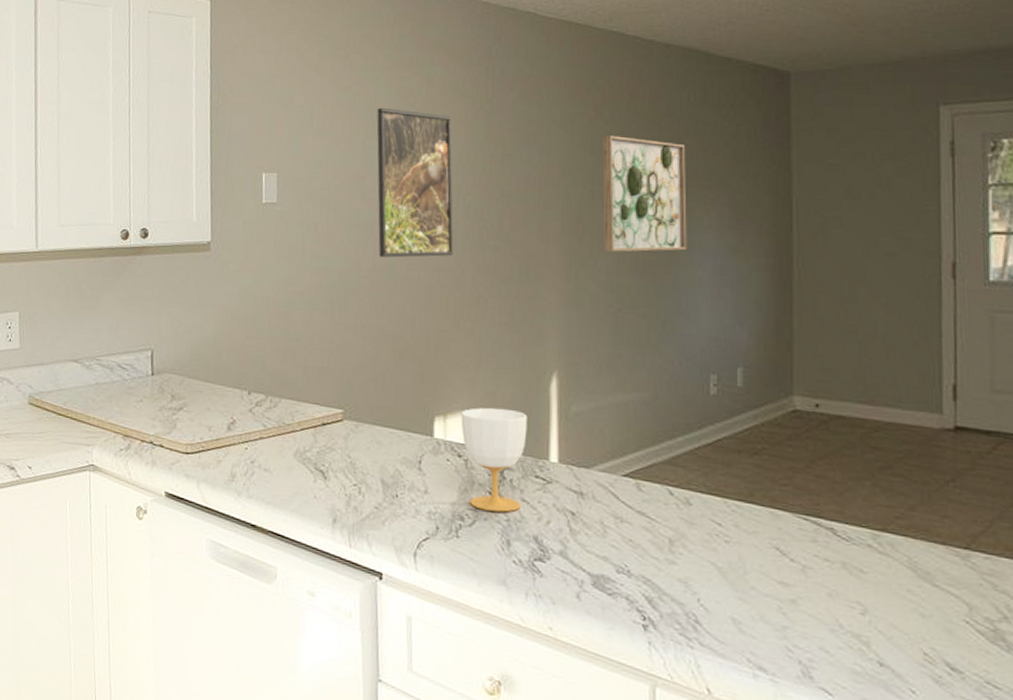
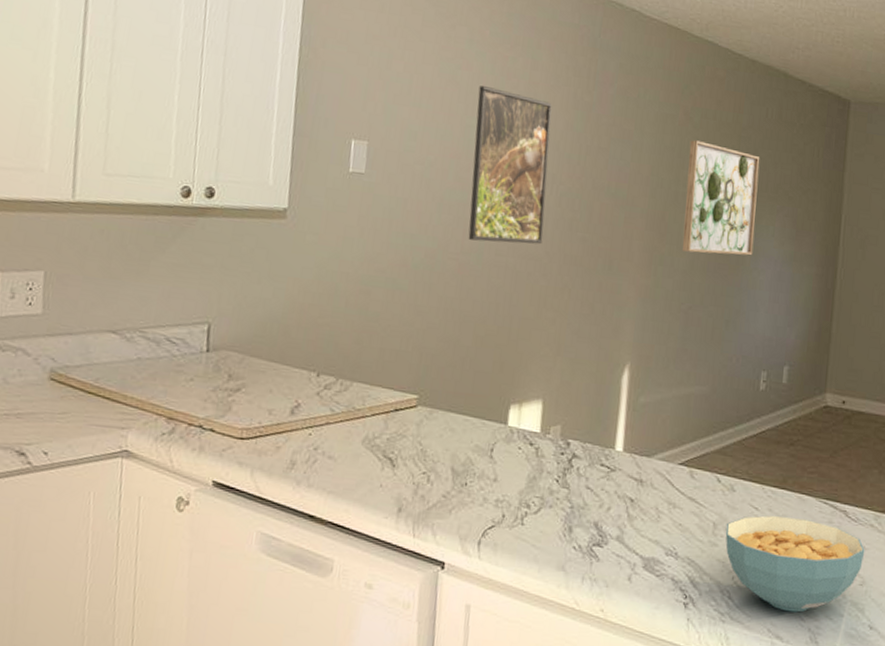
cup: present [461,407,528,513] -> none [535,396,599,500]
cereal bowl: none [684,532,863,642] -> present [725,515,865,613]

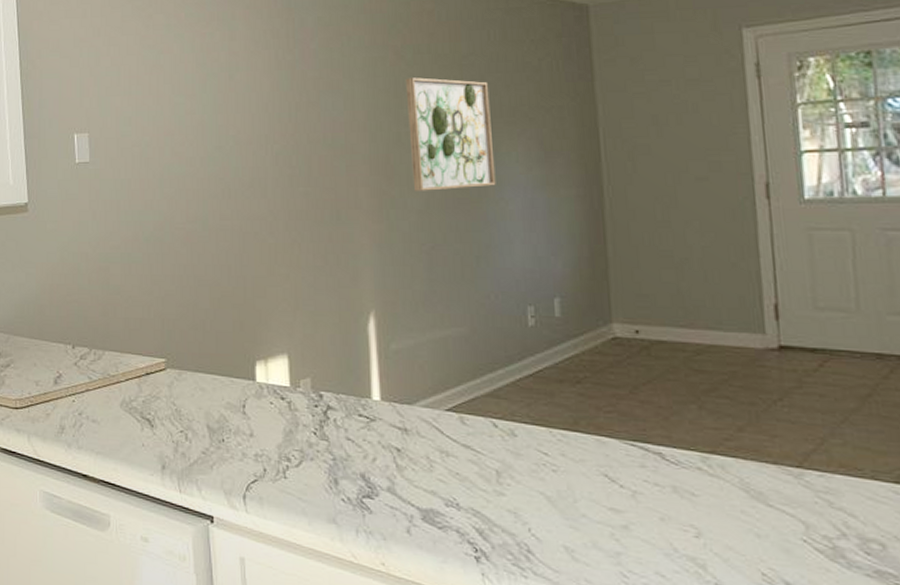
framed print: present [468,85,552,245] -> none [182,63,265,209]
cereal bowl: present [725,515,865,613] -> none [511,460,695,568]

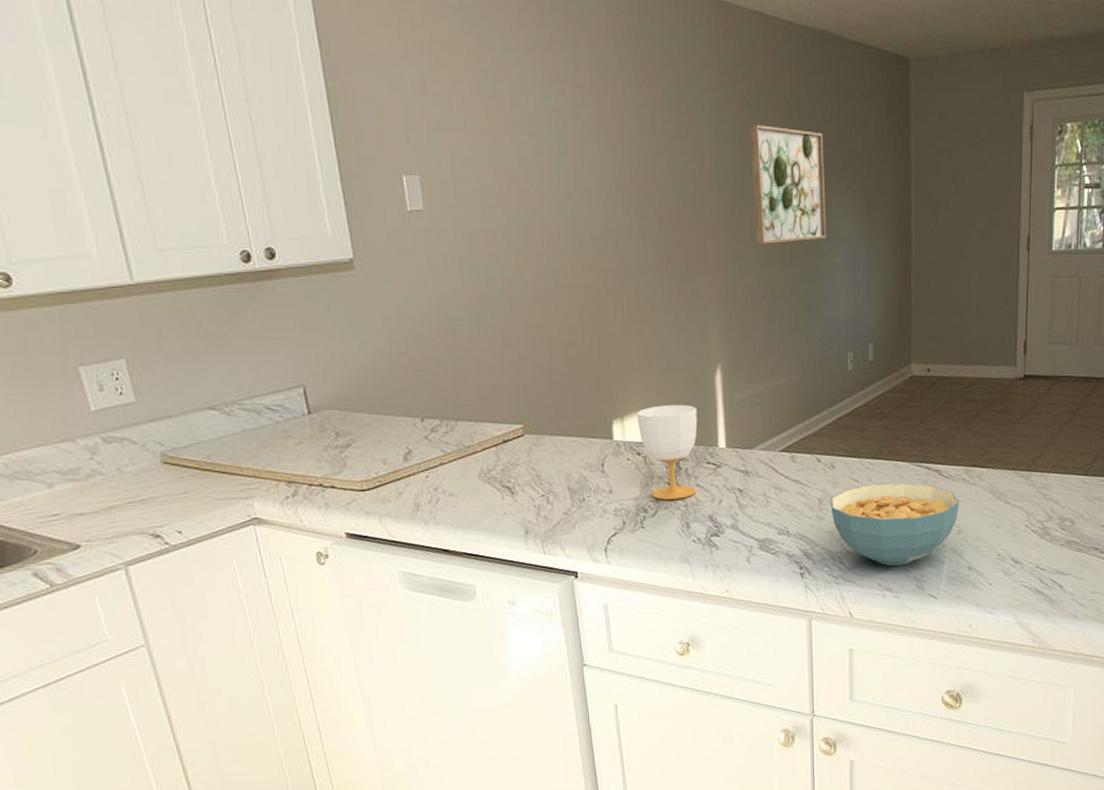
cup: none [281,349,348,452] -> present [637,404,698,500]
cereal bowl: none [511,460,695,568] -> present [830,483,959,567]

